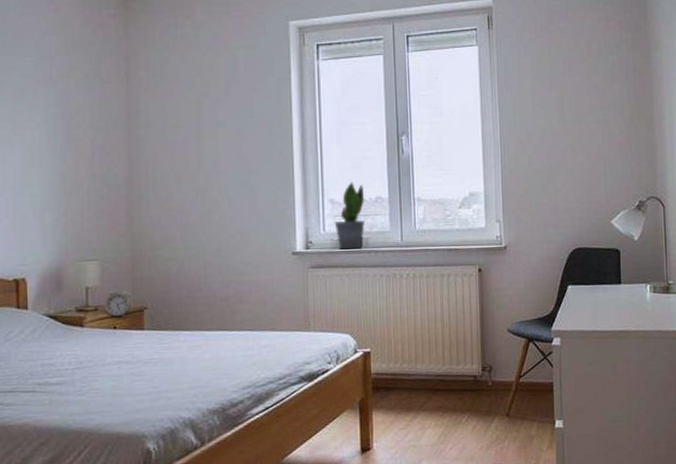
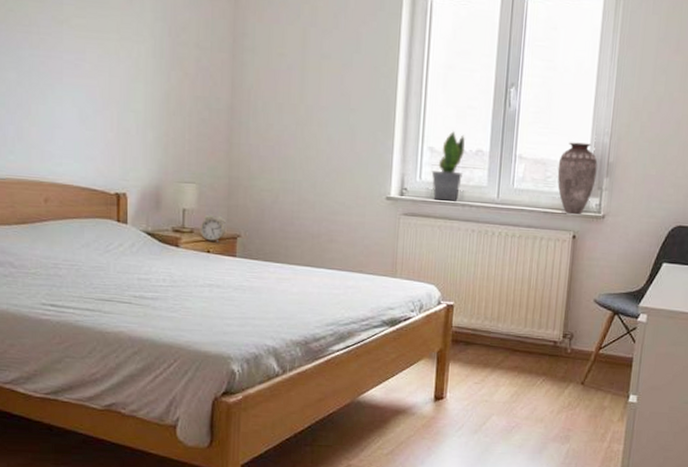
vase: none [456,180,493,248] -> present [557,142,598,214]

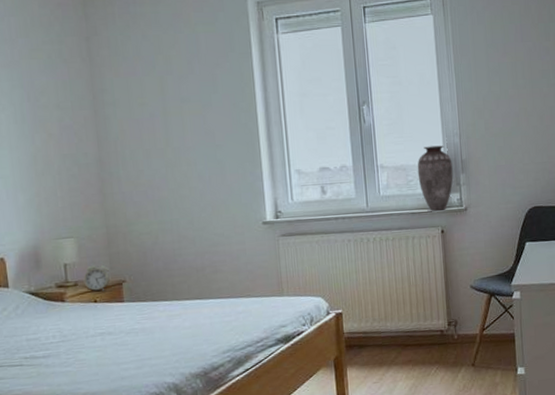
potted plant: present [431,131,465,202] -> none [301,152,332,219]

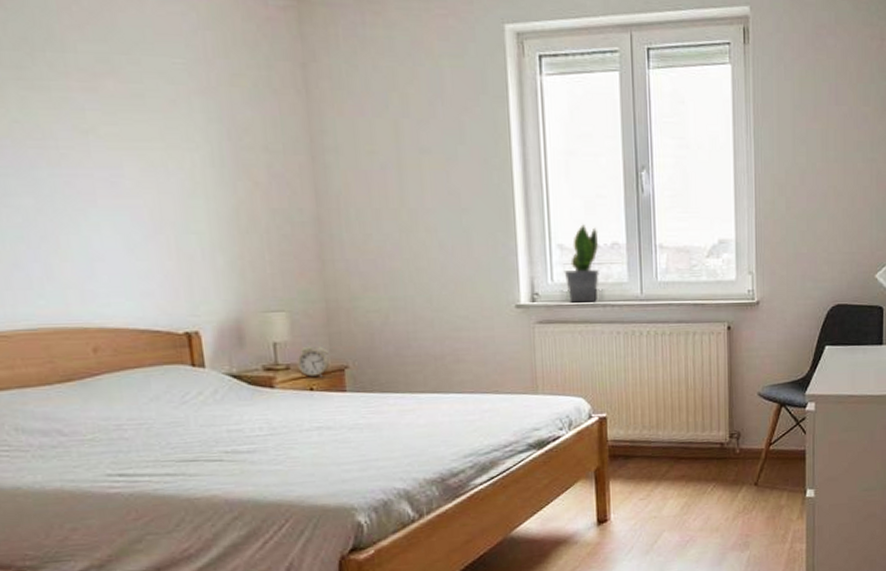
potted plant: none [301,152,332,219] -> present [564,224,600,304]
vase: present [417,145,453,211] -> none [703,225,745,303]

